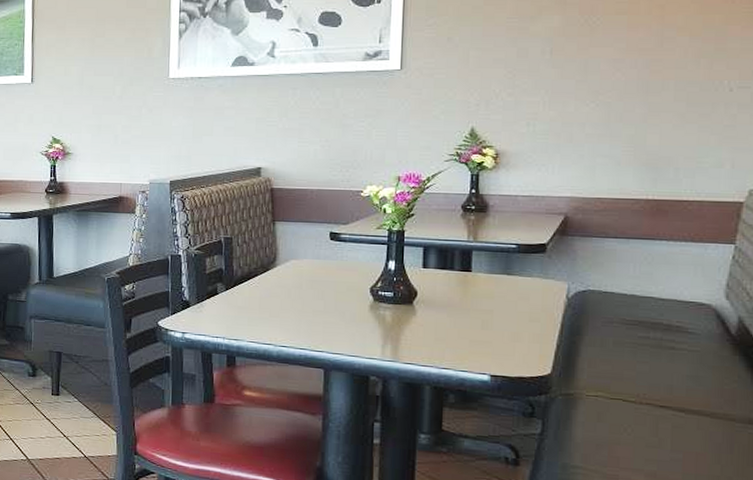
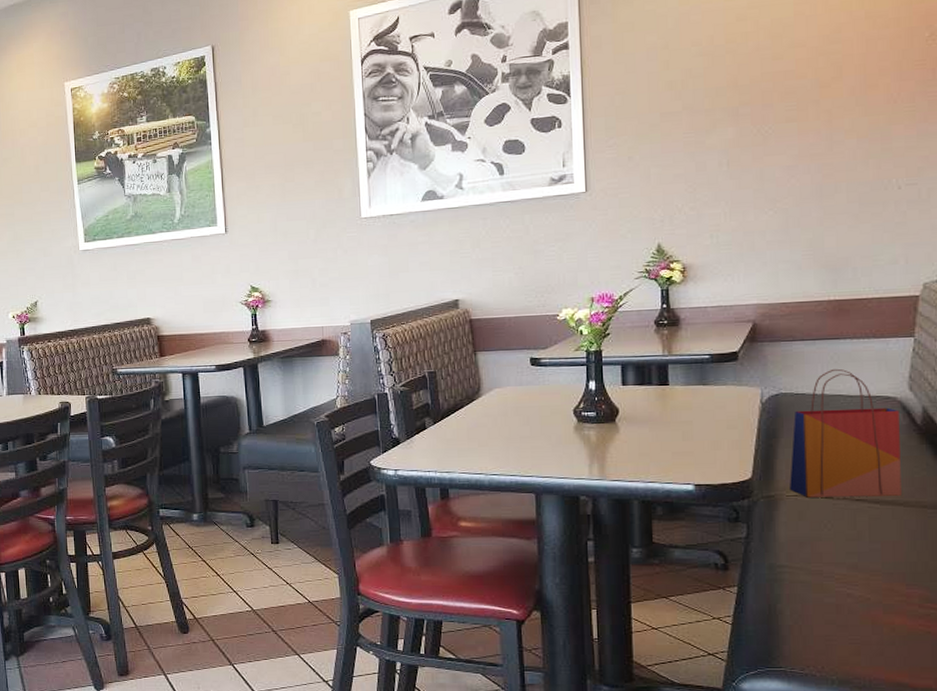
shopping bag: none [591,269,713,406] -> present [790,368,902,498]

